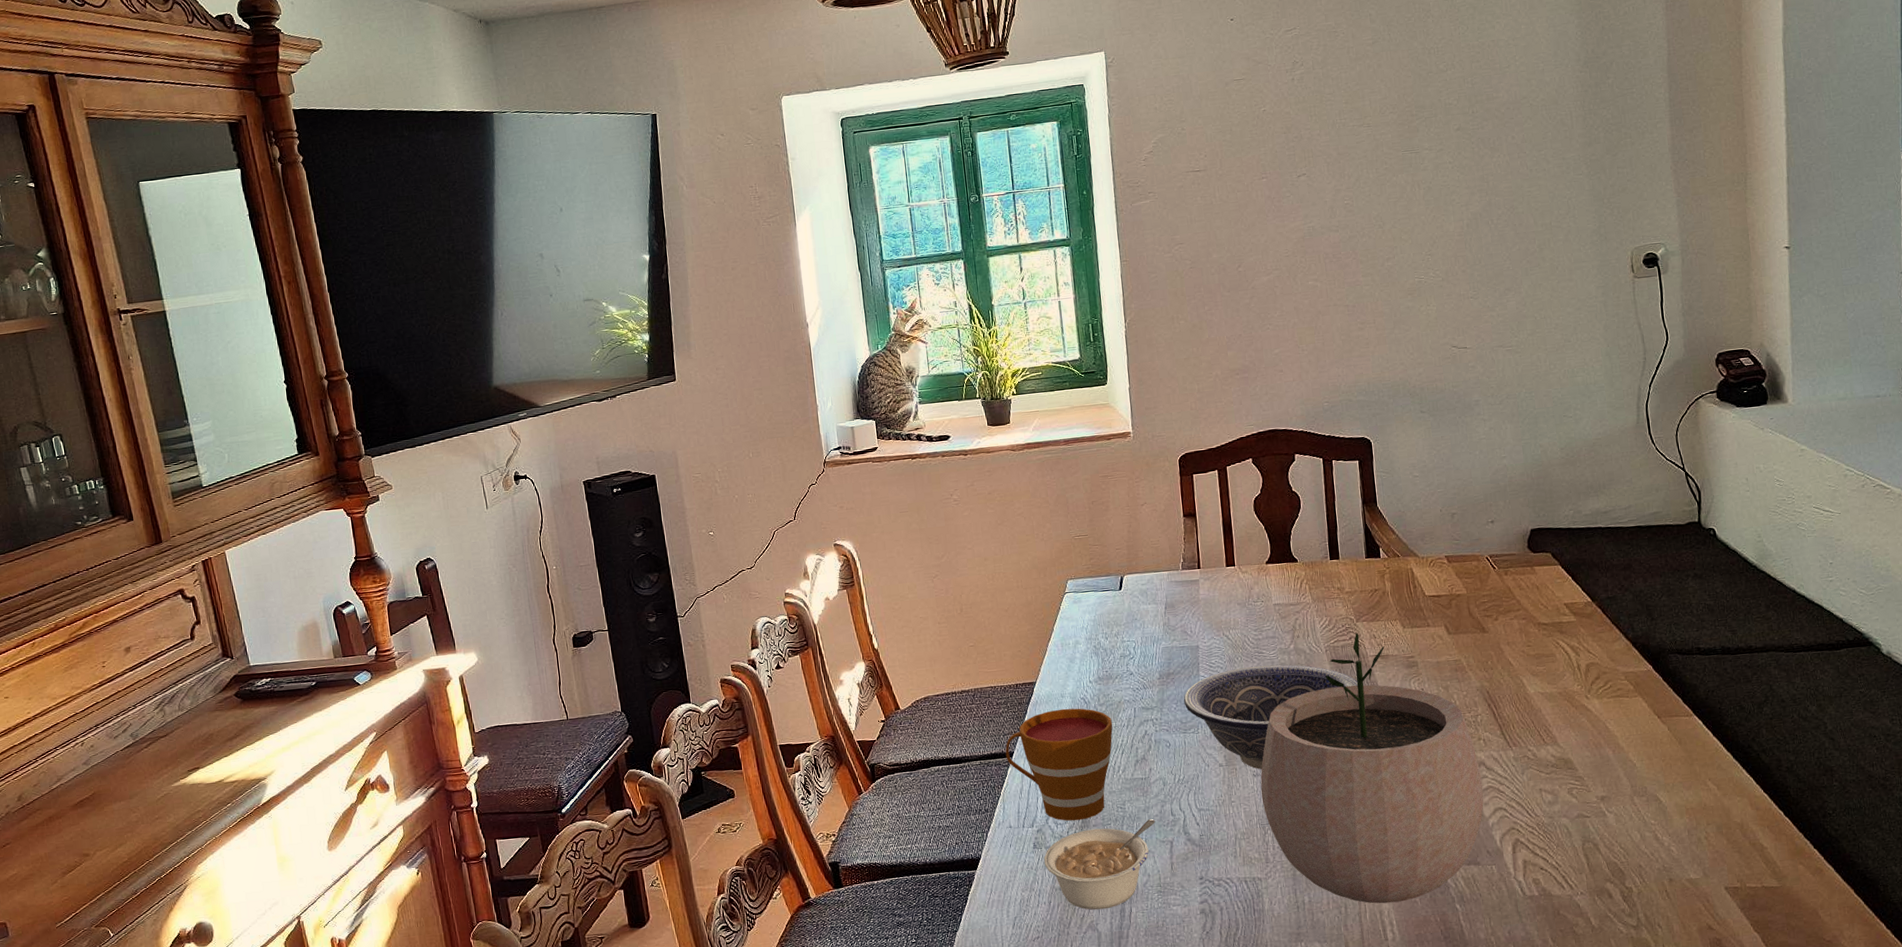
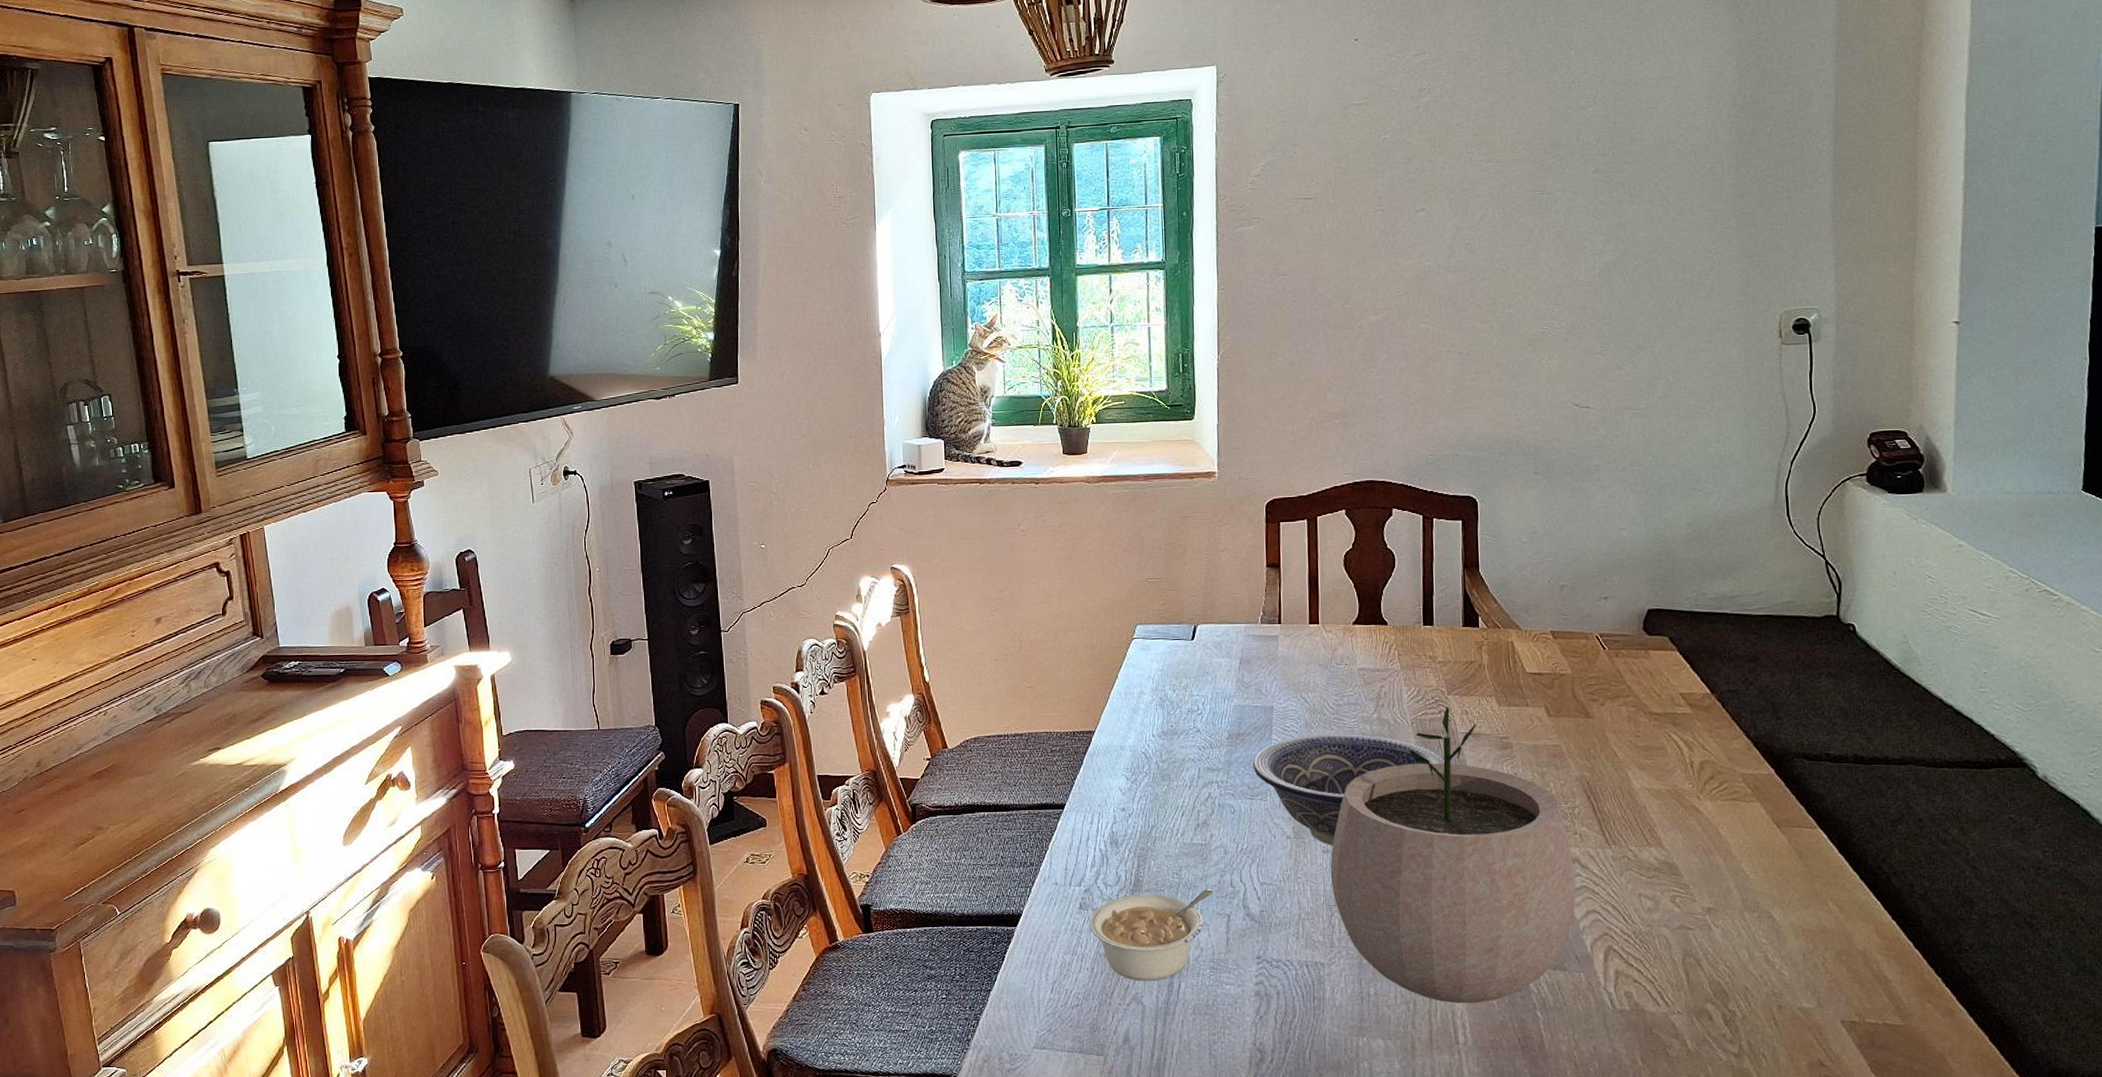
cup: present [1005,708,1113,821] -> none [1056,762,1174,884]

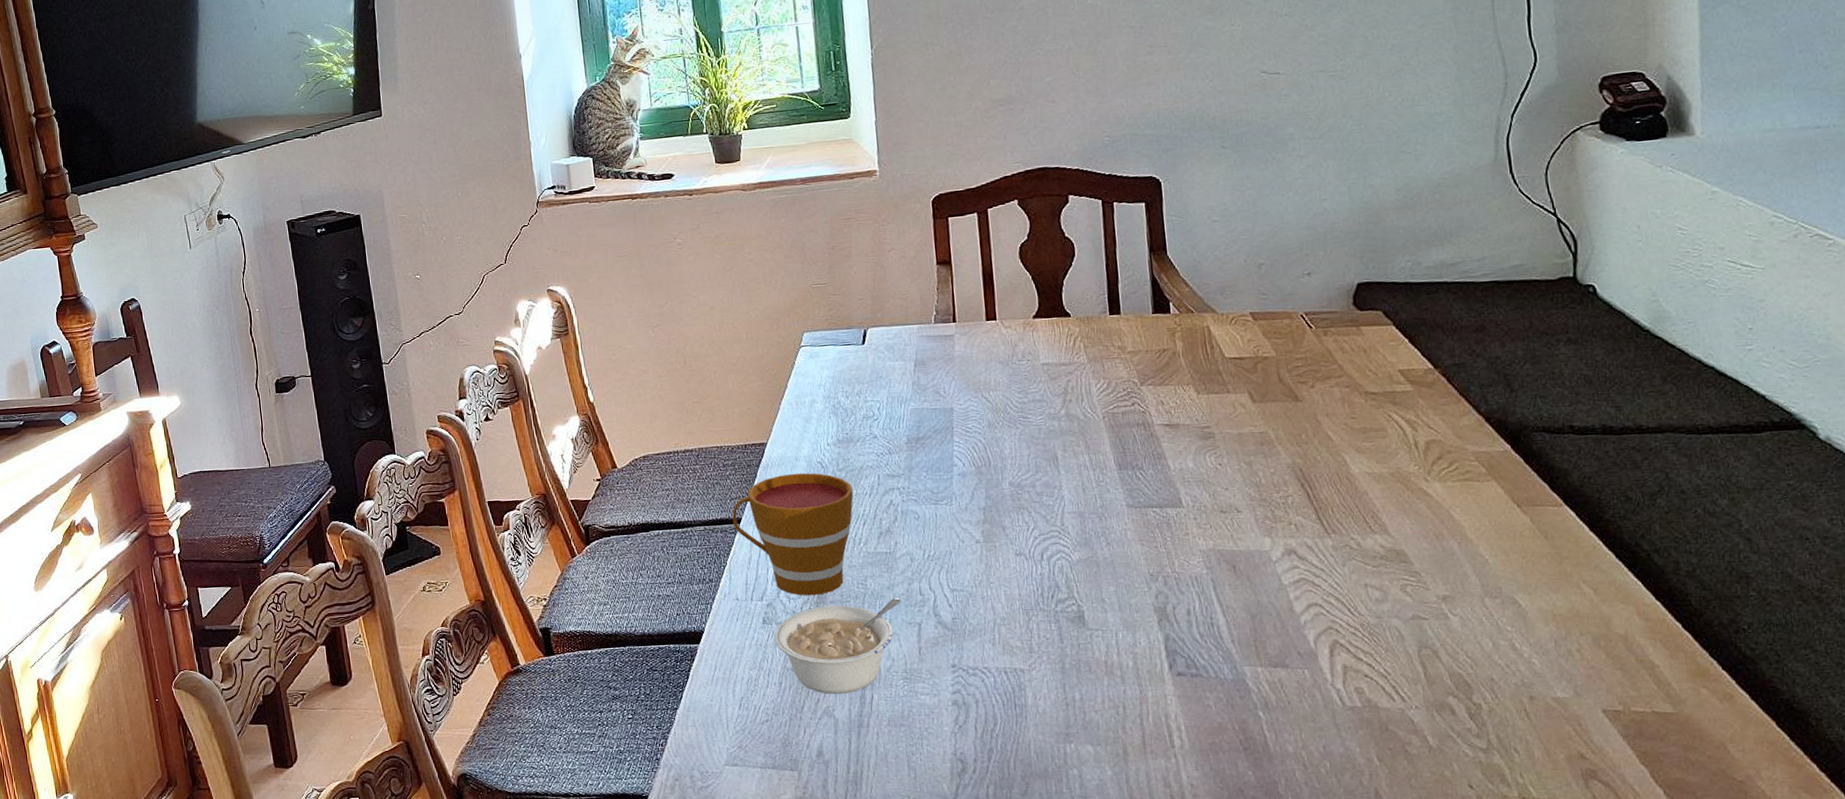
cup: none [1056,762,1174,884] -> present [732,473,854,596]
decorative bowl: present [1252,733,1445,845] -> none [935,431,1141,548]
plant pot: present [1330,706,1576,1004] -> none [1024,398,1295,706]

